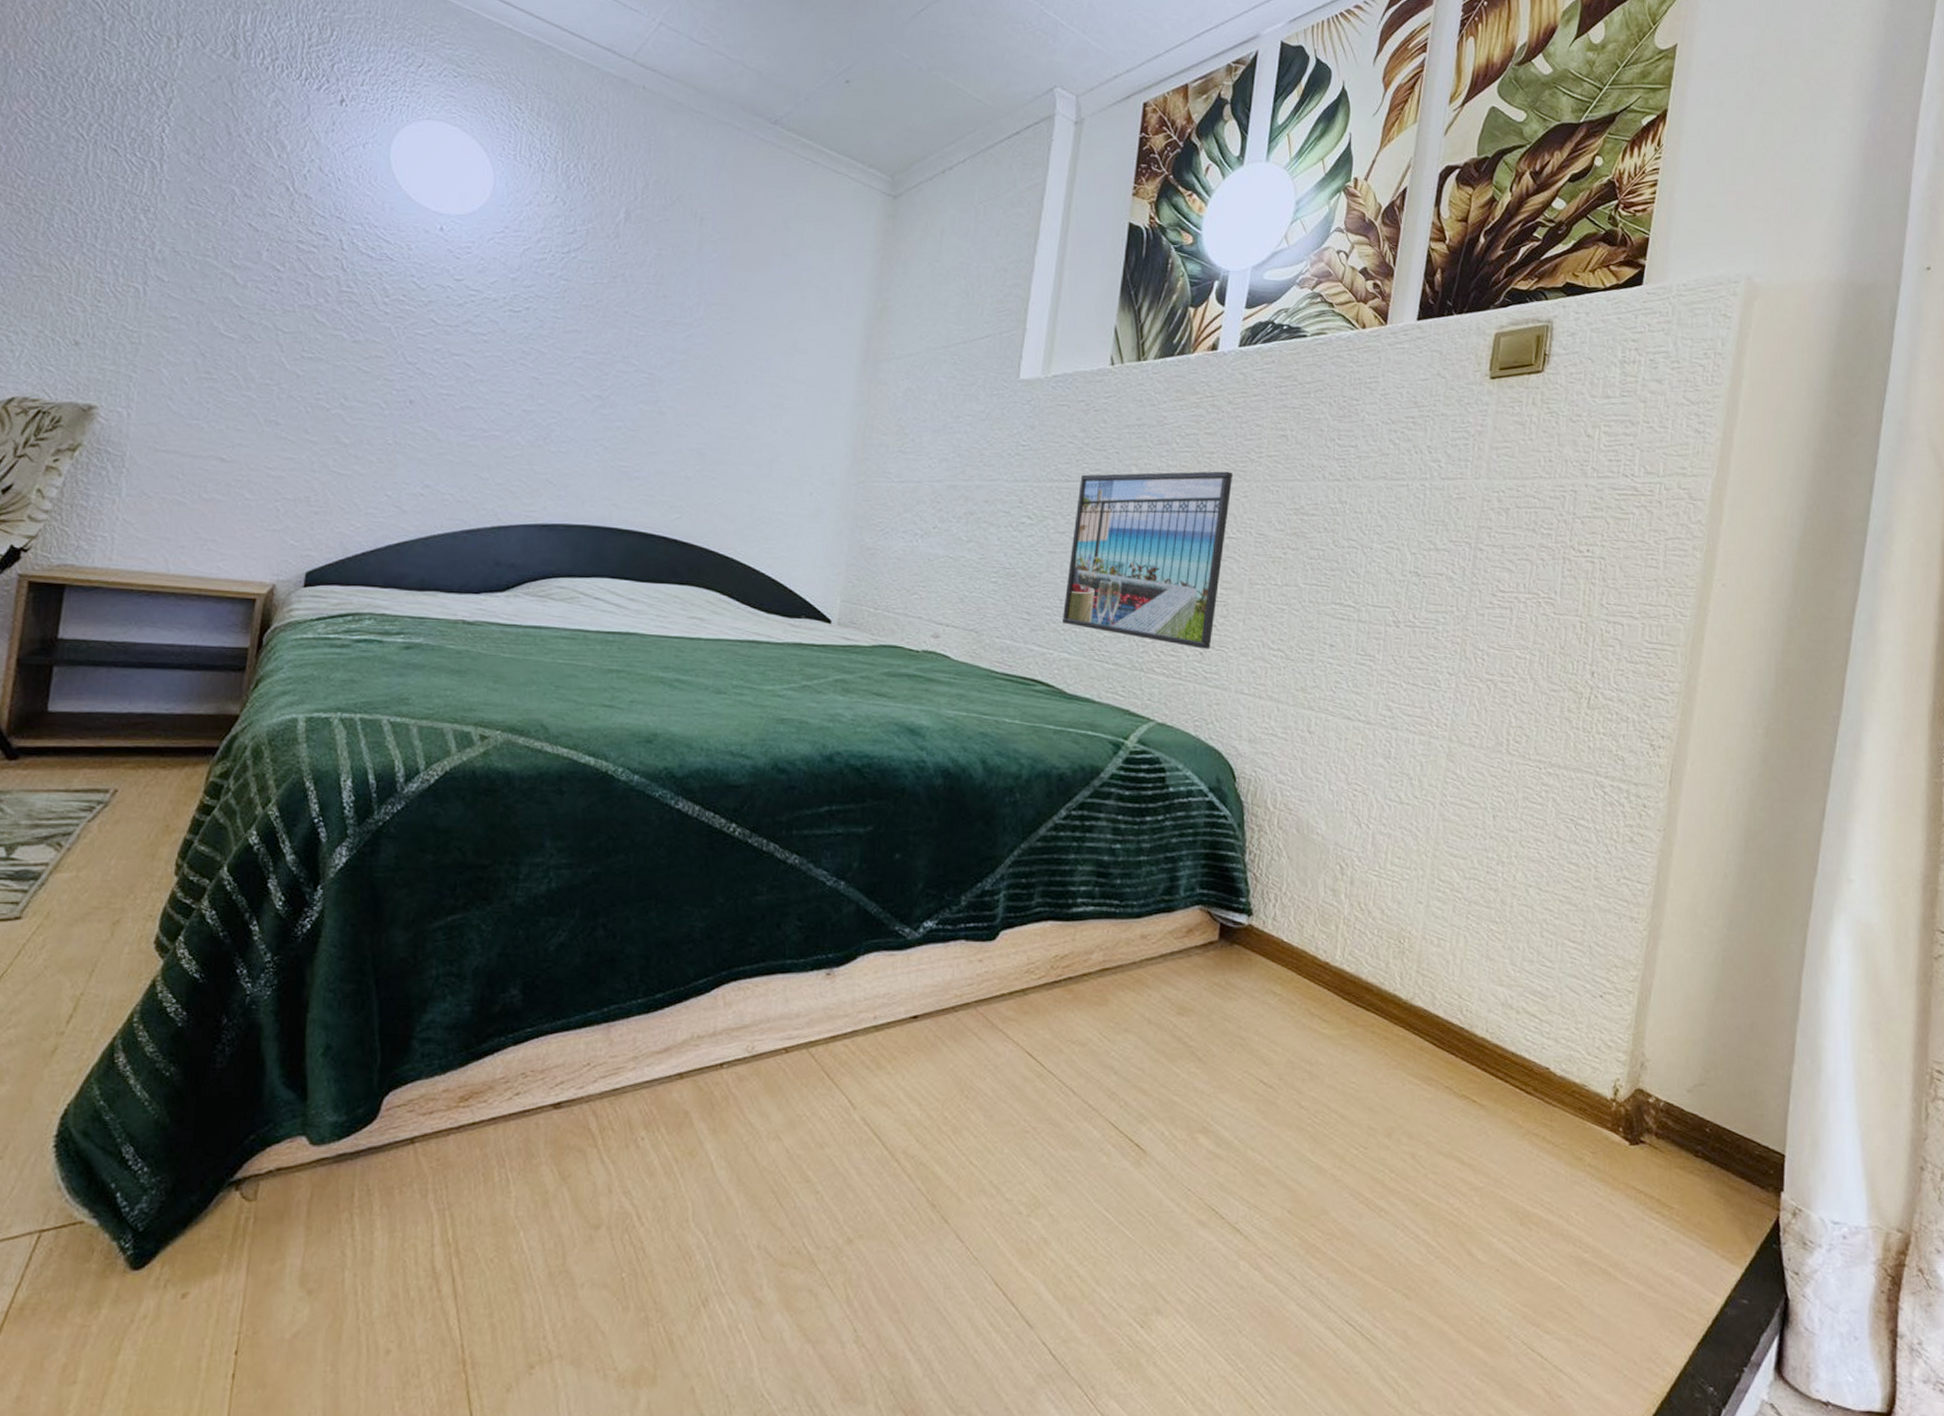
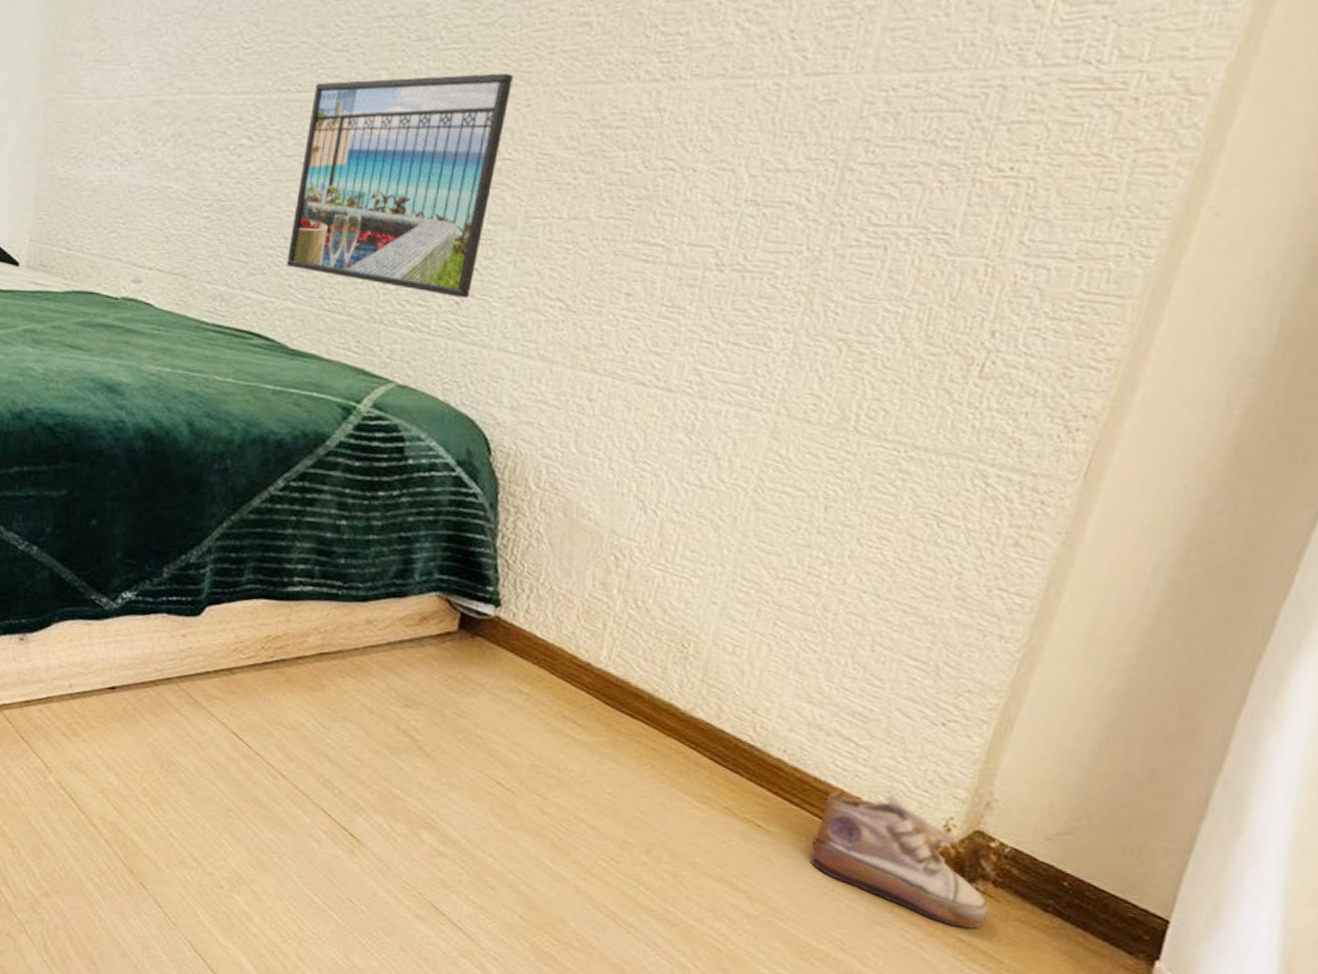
shoe: none [1517,1060,1656,1181] -> present [810,788,990,929]

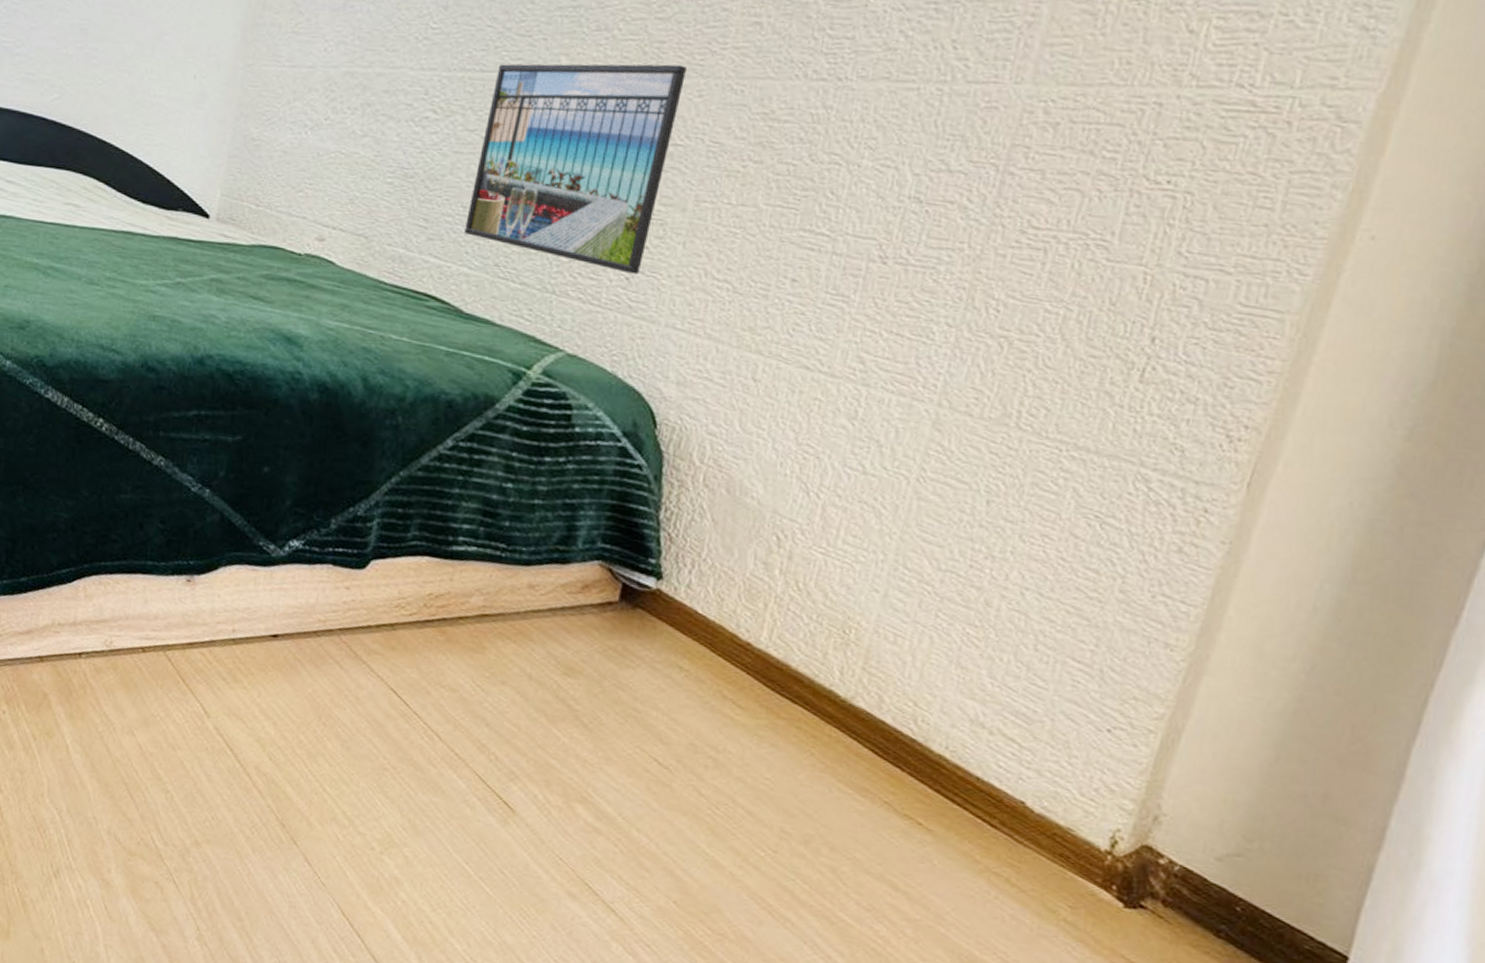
shoe: present [810,788,990,929] -> none [973,790,1159,951]

